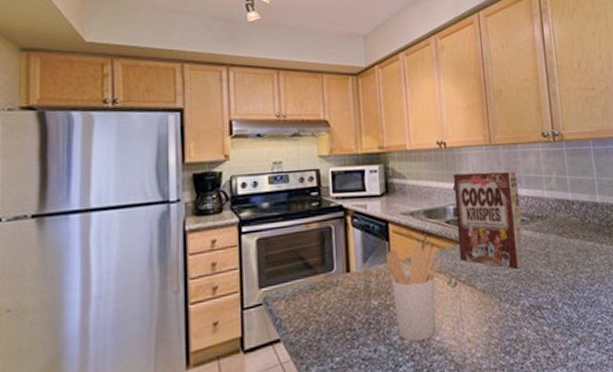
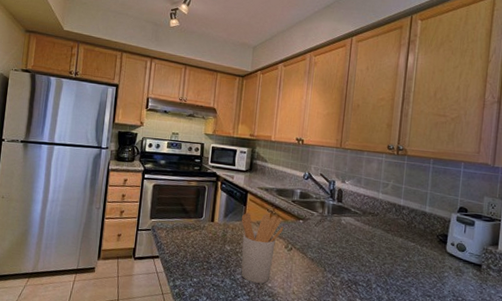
cereal box: present [453,170,526,269] -> none [298,165,359,250]

